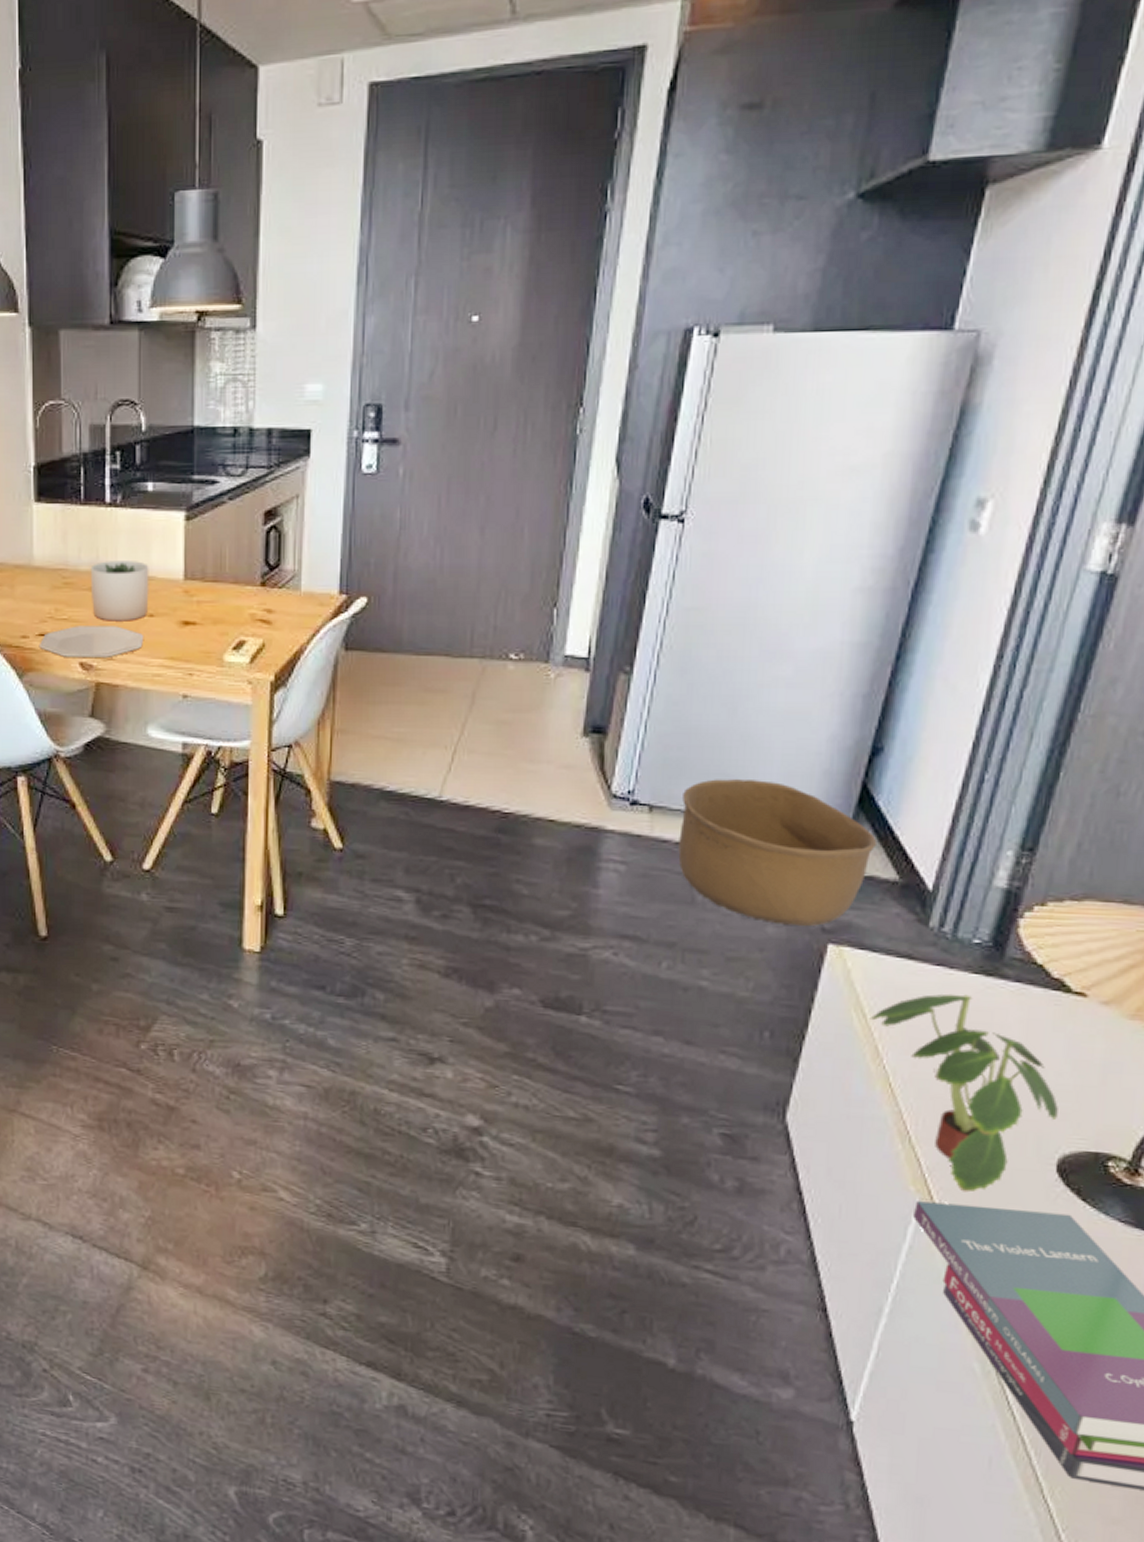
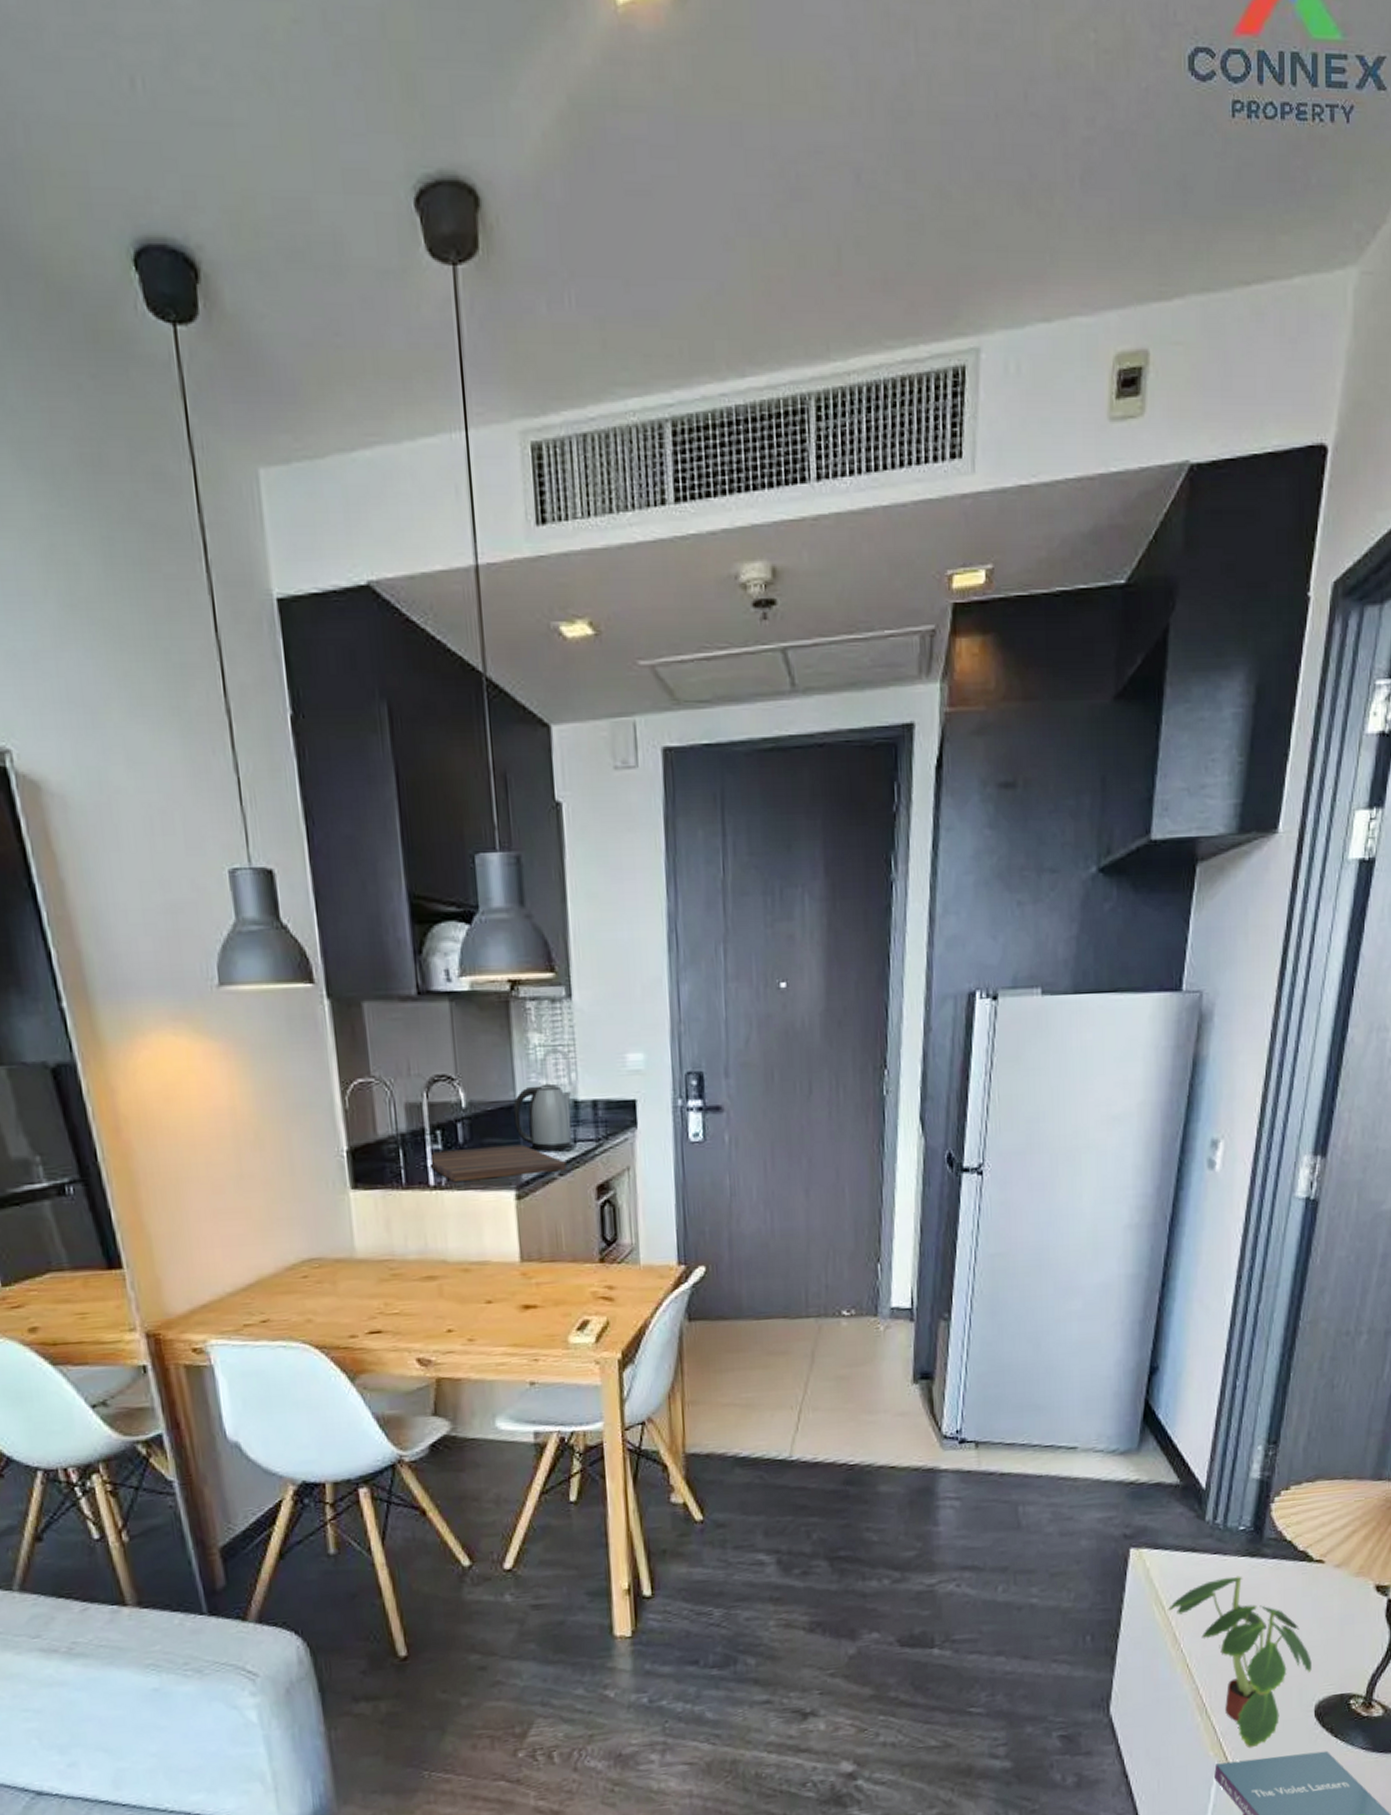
plate: present [38,626,144,659] -> none [369,1316,484,1356]
planter: present [90,561,149,622] -> none [419,1245,485,1312]
cutting board: none [105,468,237,500] -> present [428,1144,567,1181]
kettle: none [190,411,247,475] -> present [513,1083,573,1151]
basket: present [678,779,877,927] -> none [1002,1407,1161,1537]

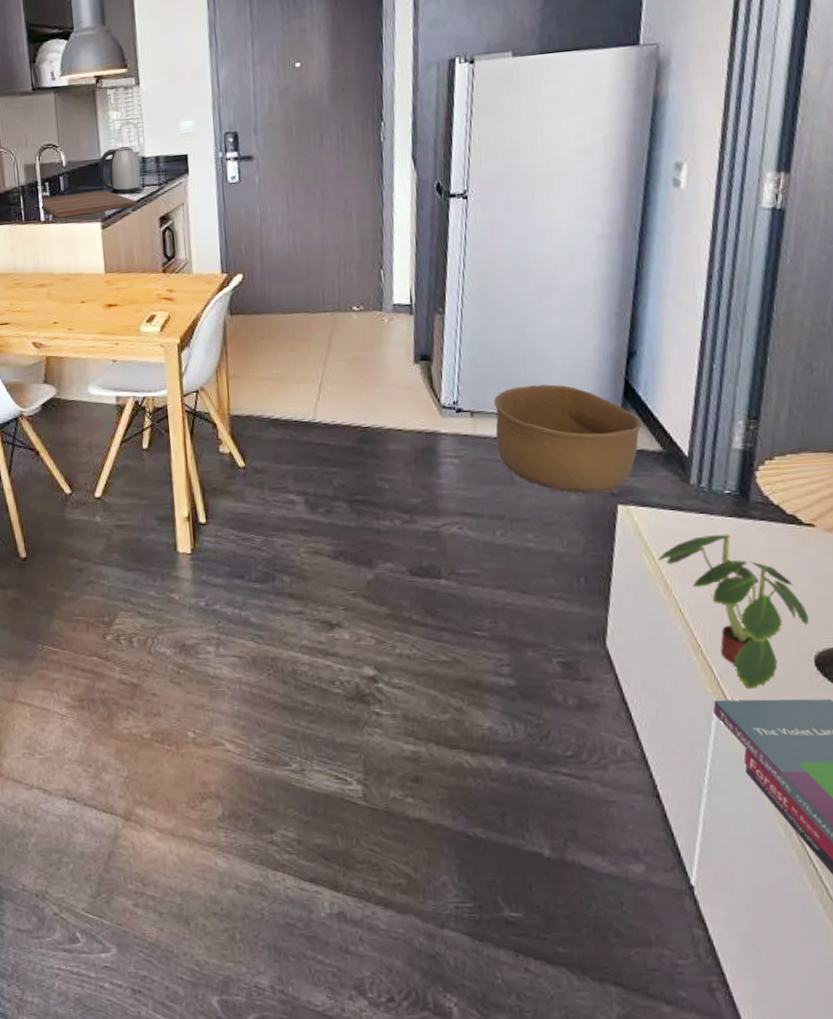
basket: none [1002,1407,1161,1537] -> present [494,384,643,494]

